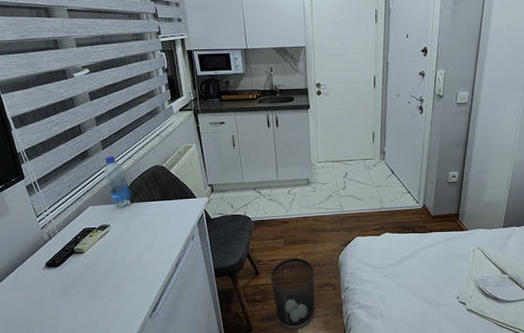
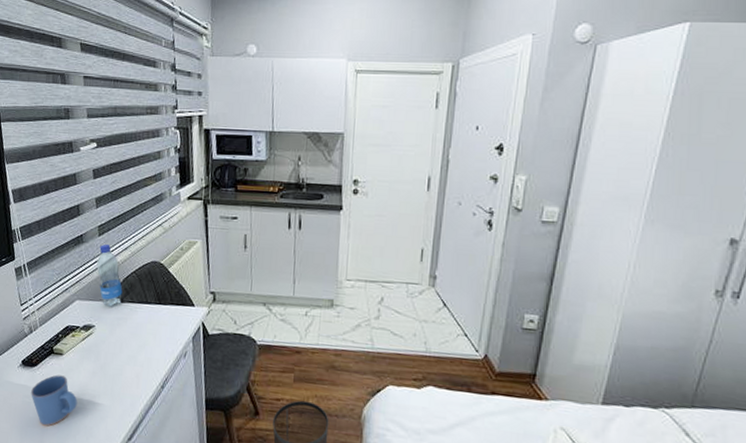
mug: none [58,270,103,313] -> present [31,374,78,426]

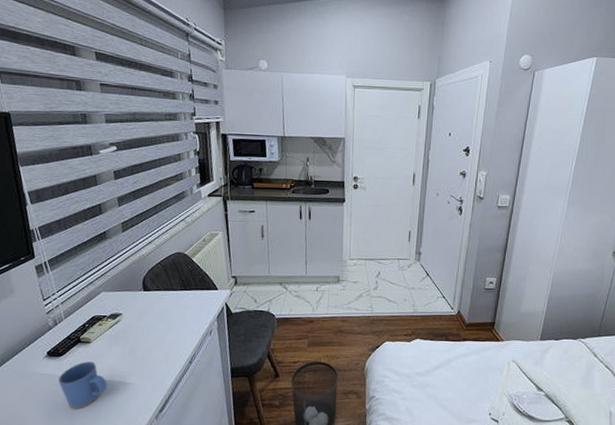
bottle: present [96,244,123,307] -> none [121,239,149,296]

